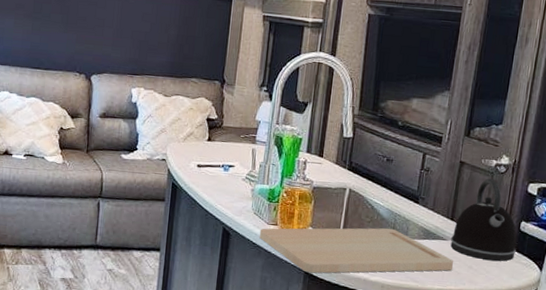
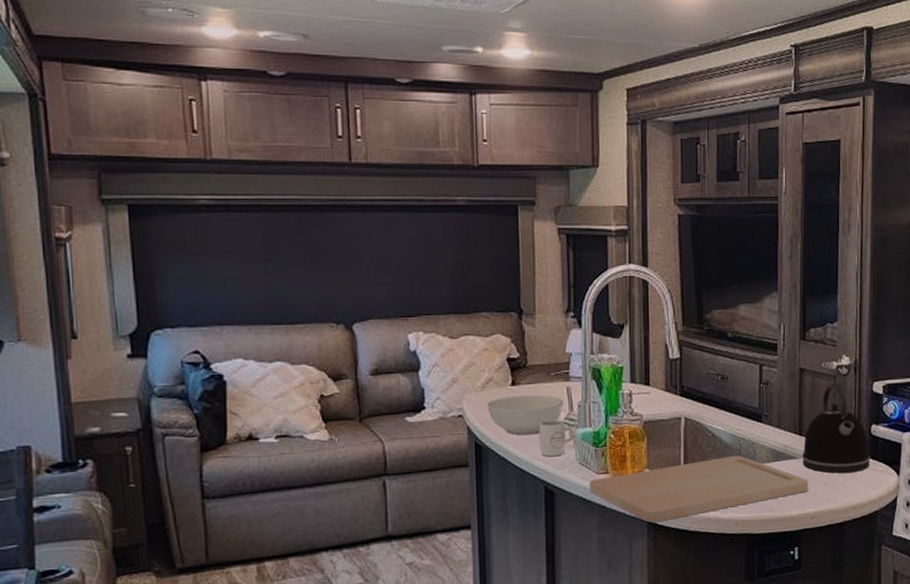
bowl: none [186,149,249,184] -> present [487,395,564,435]
mug: none [223,173,253,205] -> present [538,420,574,457]

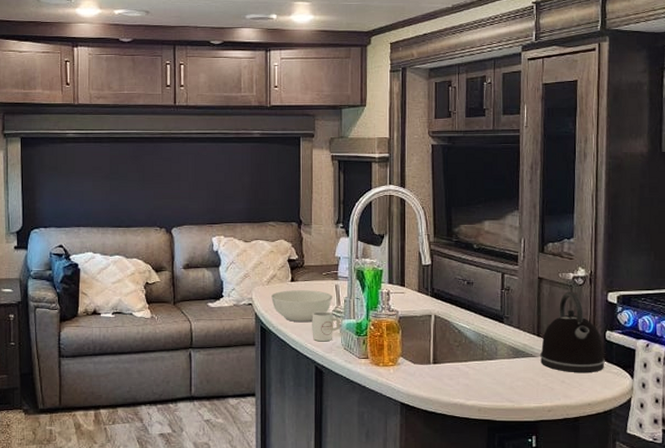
cutting board: present [589,455,808,523] -> none [351,350,545,403]

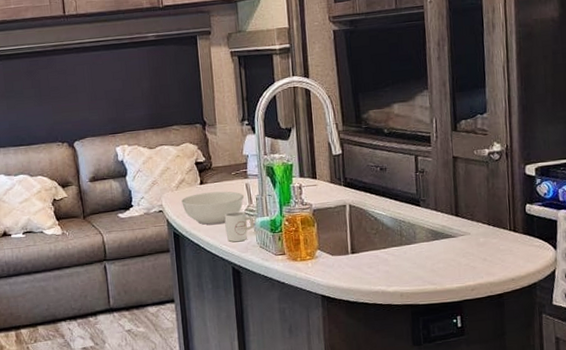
kettle: present [539,291,605,372] -> none [459,167,527,250]

